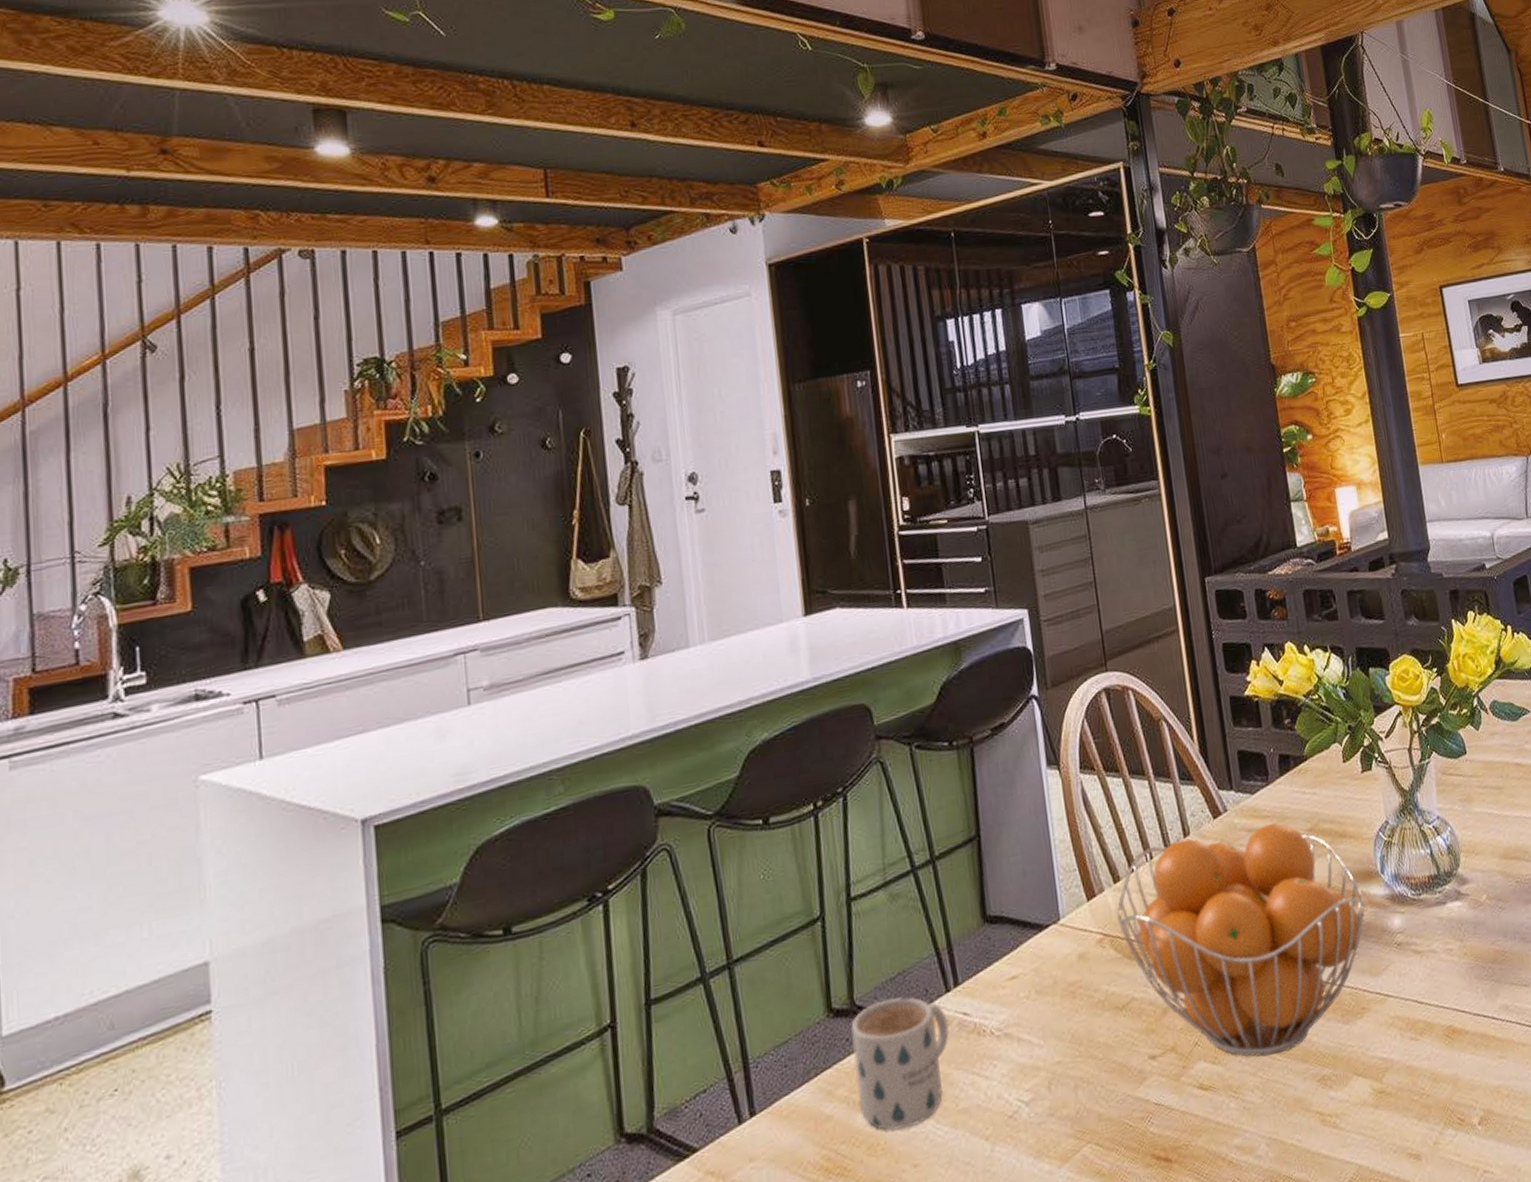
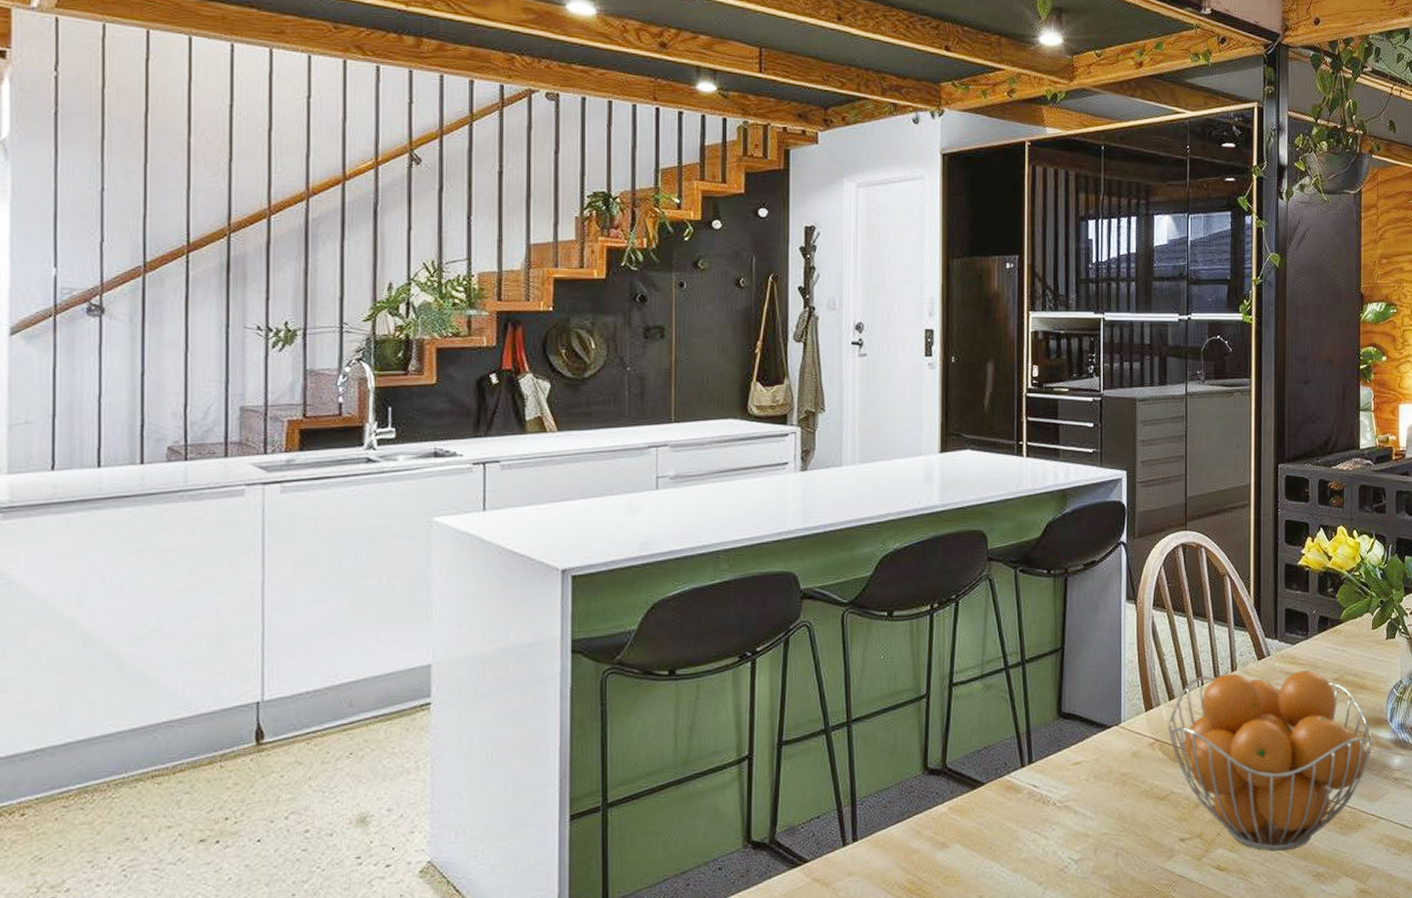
mug: present [851,997,949,1130] -> none [941,766,1020,868]

